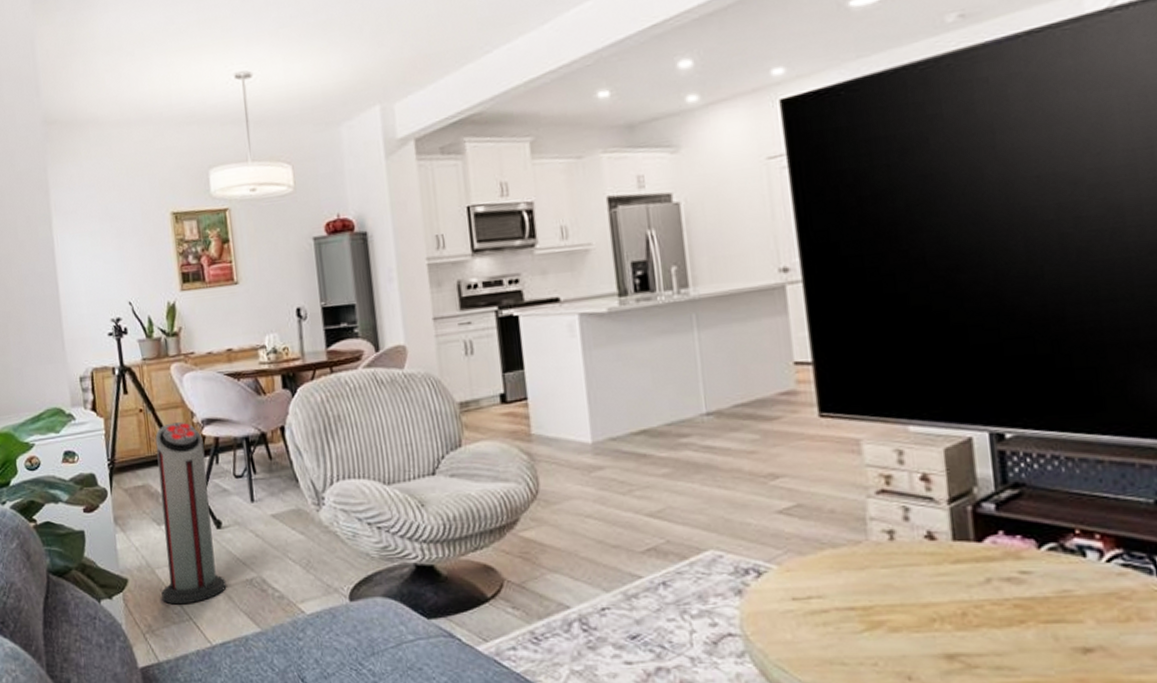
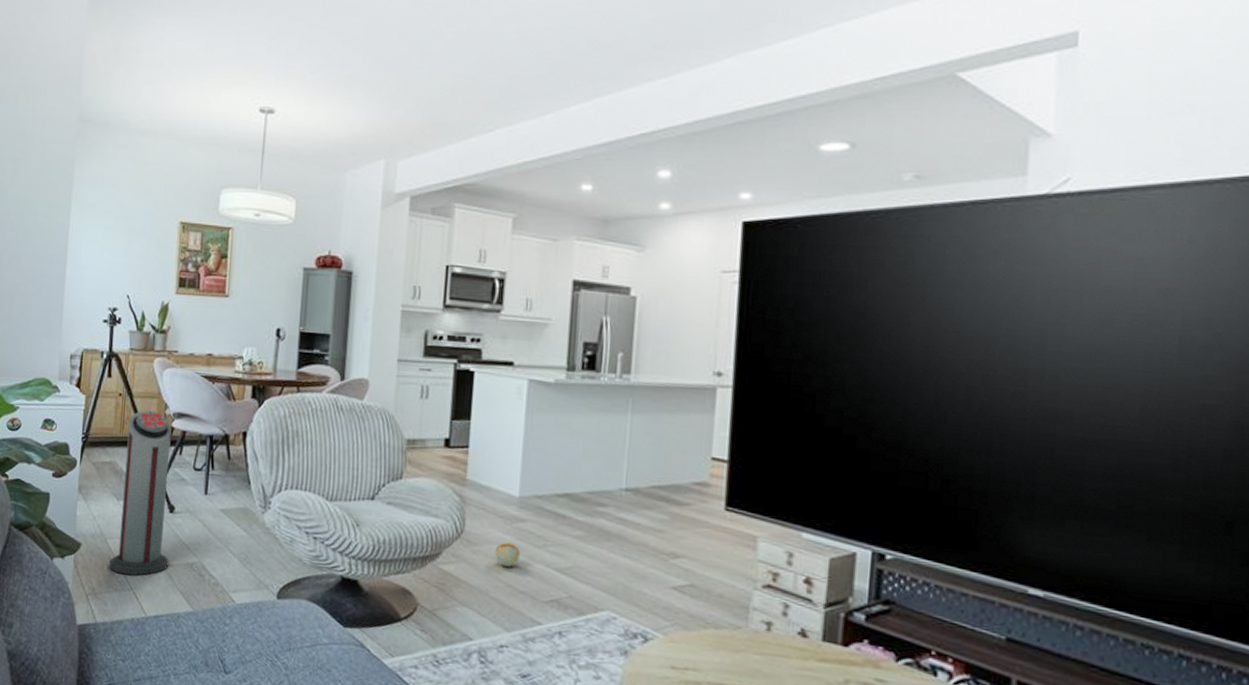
ball: none [577,493,605,521] -> present [495,540,520,567]

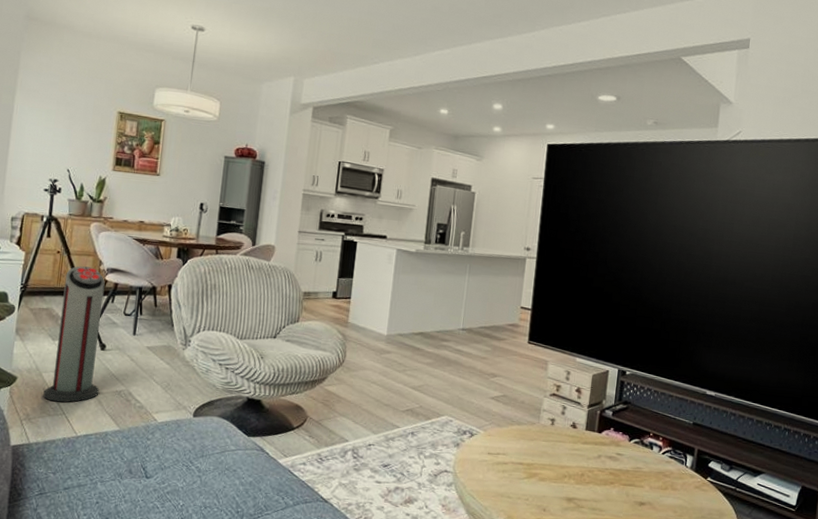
ball: present [495,540,520,567] -> none [367,367,386,387]

